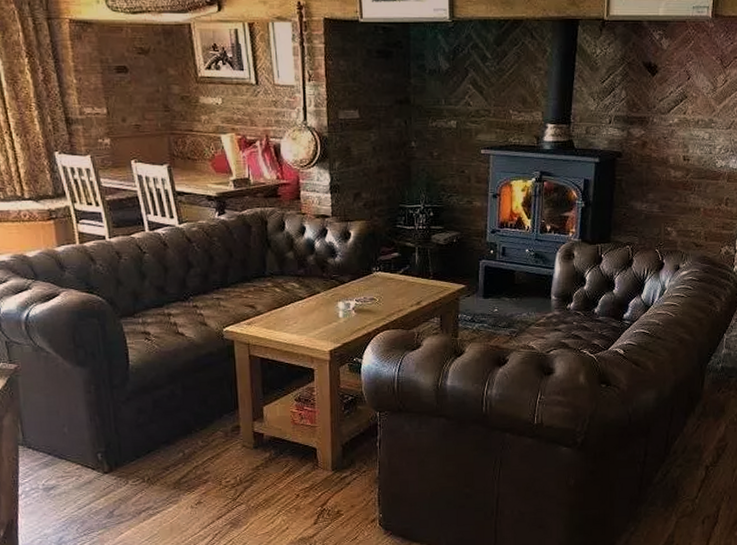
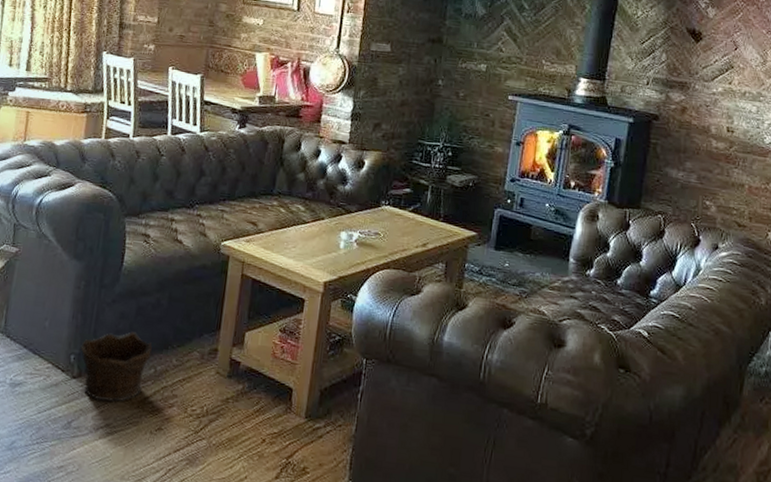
clay pot: none [105,423,176,489] -> present [80,332,152,402]

